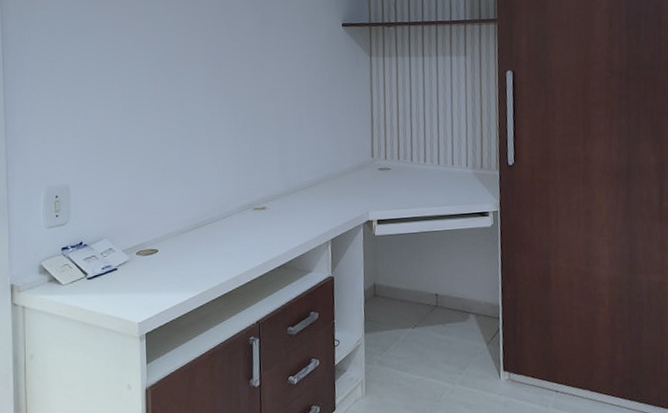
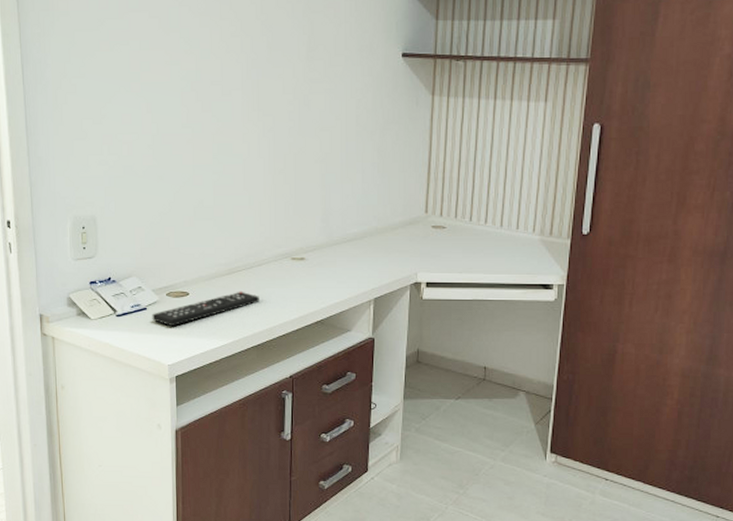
remote control: none [122,243,225,285] -> present [152,291,259,327]

